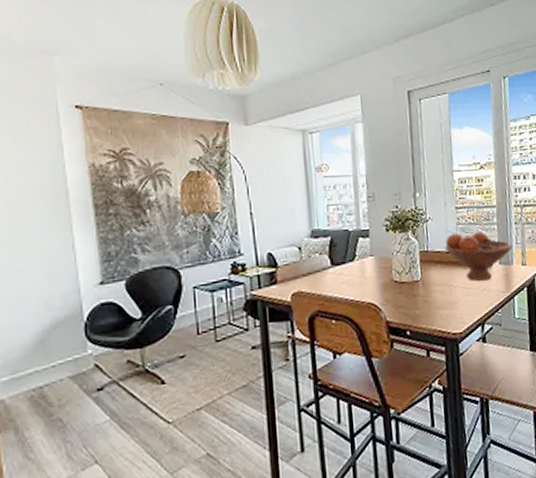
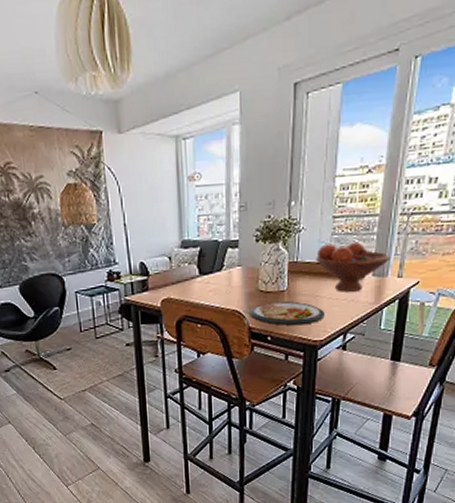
dish: none [385,292,461,318] -> present [249,301,325,326]

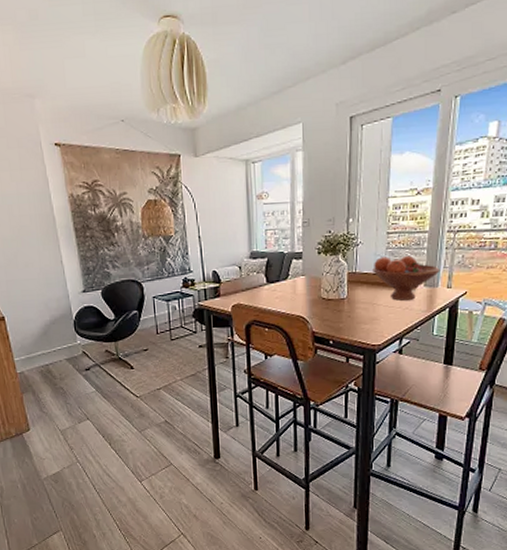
dish: present [249,301,325,326] -> none [313,308,382,331]

